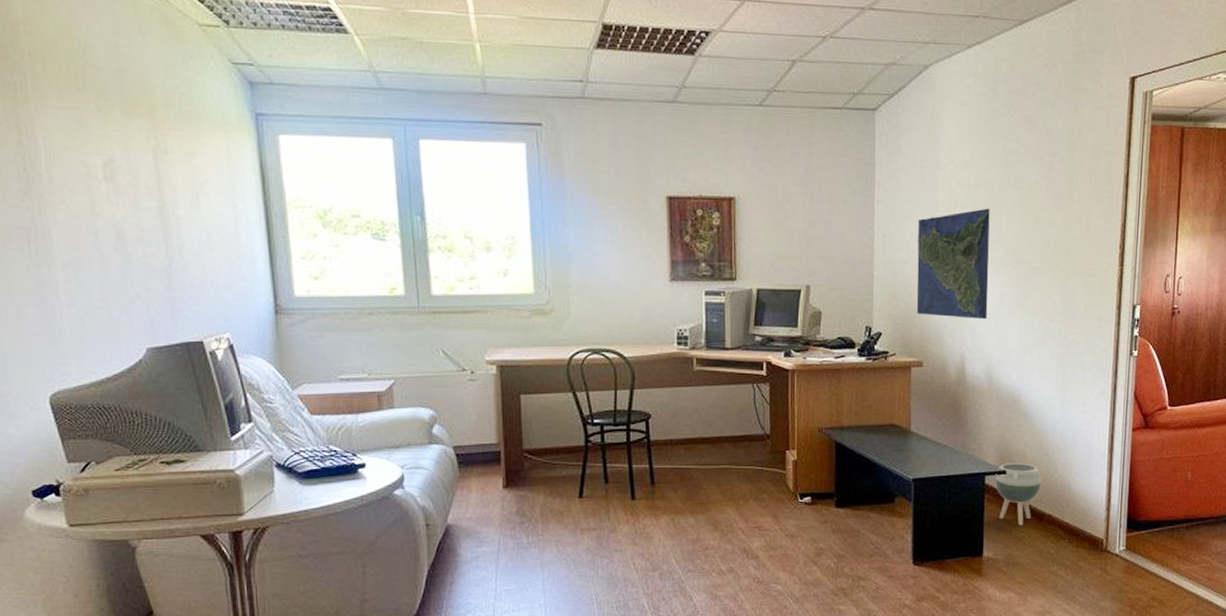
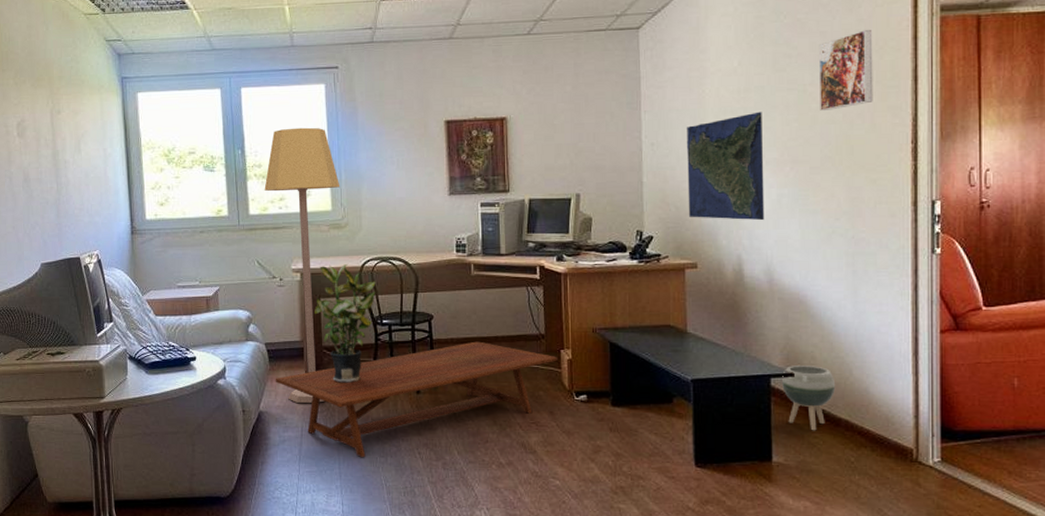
lamp: none [450,193,545,514] -> present [264,127,340,403]
coffee table: none [466,442,783,572] -> present [275,341,558,458]
potted plant: none [513,356,586,490] -> present [314,264,376,383]
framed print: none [1042,131,1093,211] -> present [818,29,873,111]

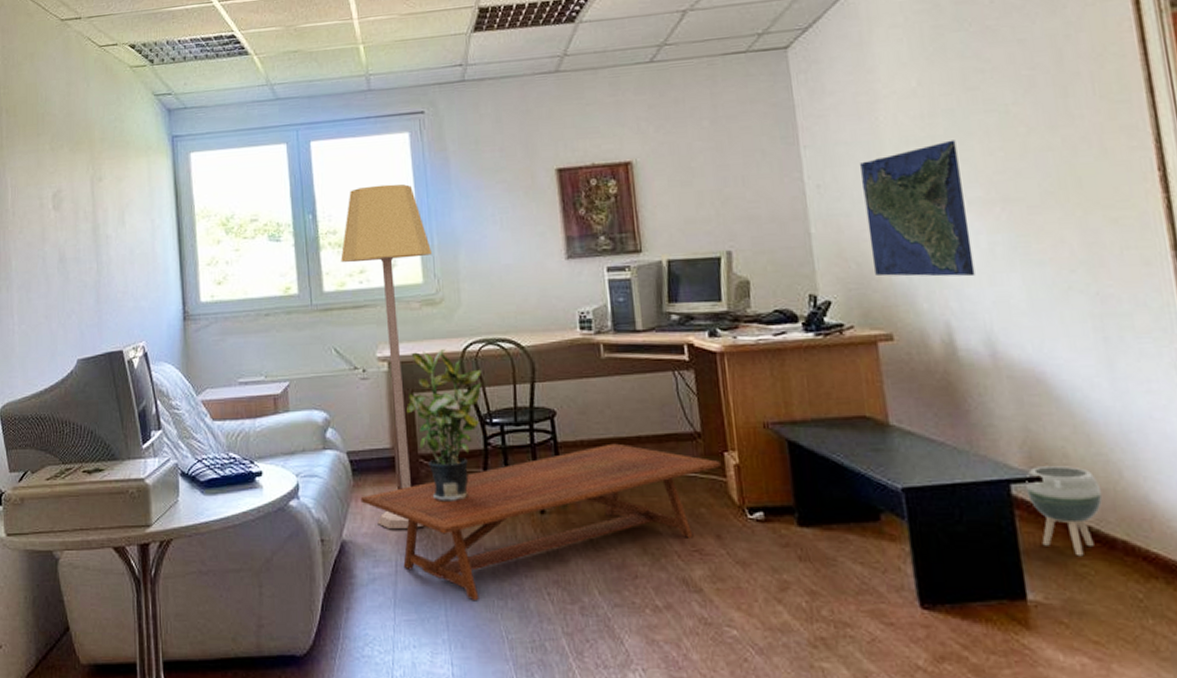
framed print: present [818,29,873,111] -> none [1017,33,1099,135]

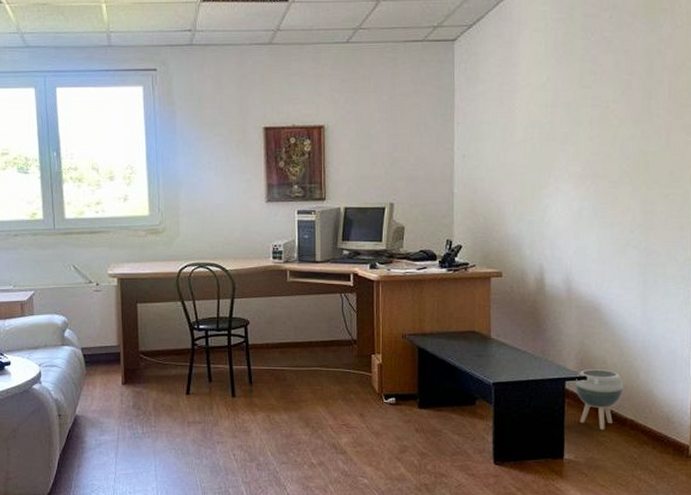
lamp: present [340,184,433,528] -> none [80,130,158,407]
coffee table: present [360,443,722,601] -> none [91,346,369,460]
potted plant: present [406,349,482,501] -> none [131,270,193,387]
map: present [859,140,975,277] -> none [495,126,568,232]

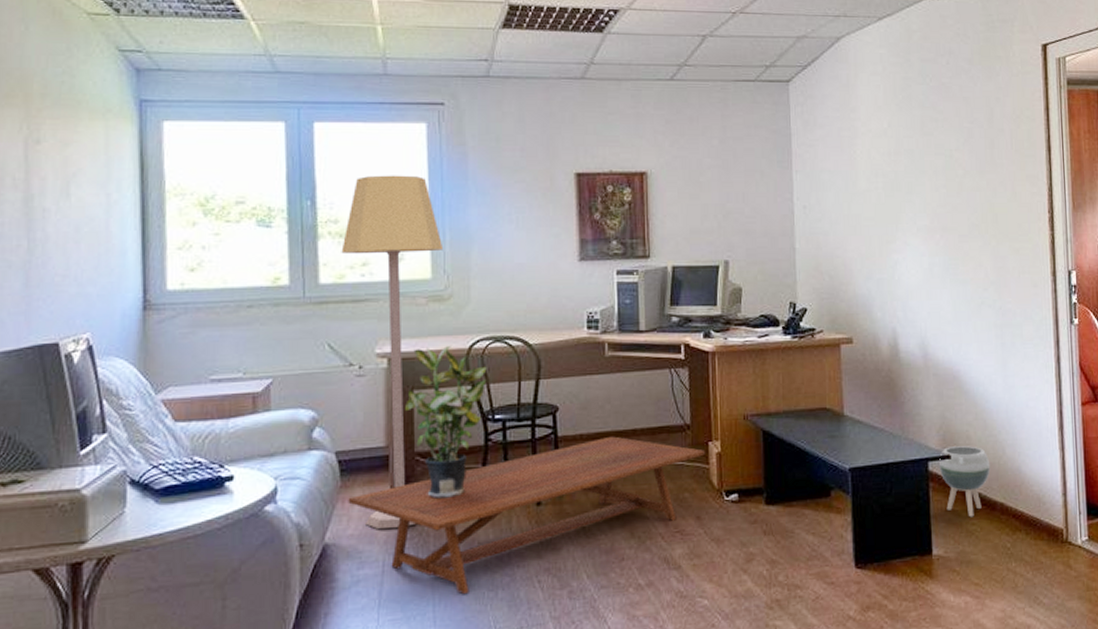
lamp: none [80,130,158,407] -> present [341,175,444,529]
coffee table: none [91,346,369,460] -> present [348,436,706,595]
potted plant: none [131,270,193,387] -> present [405,346,487,499]

